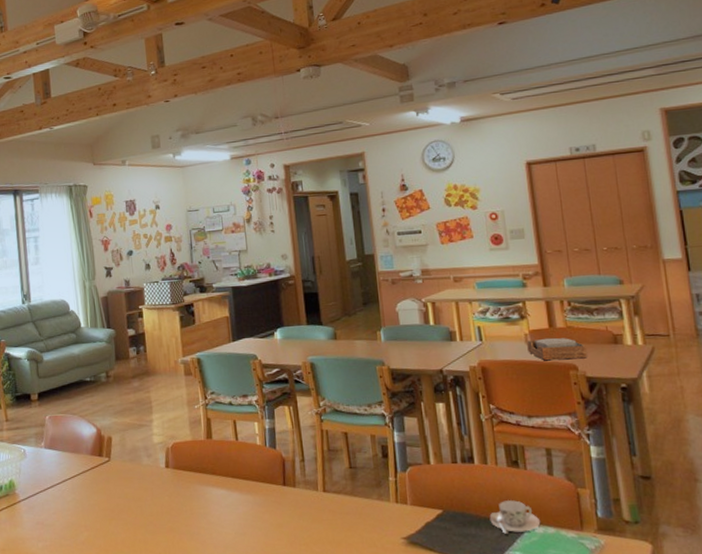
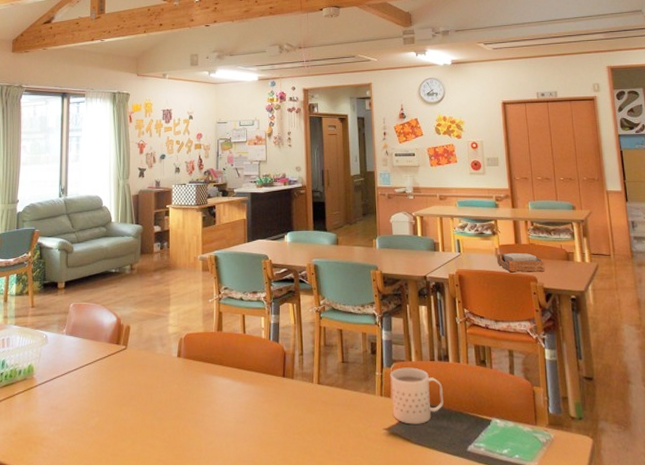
mug: none [405,471,470,533] -> present [390,367,444,424]
teacup: present [489,500,541,534] -> none [459,396,502,427]

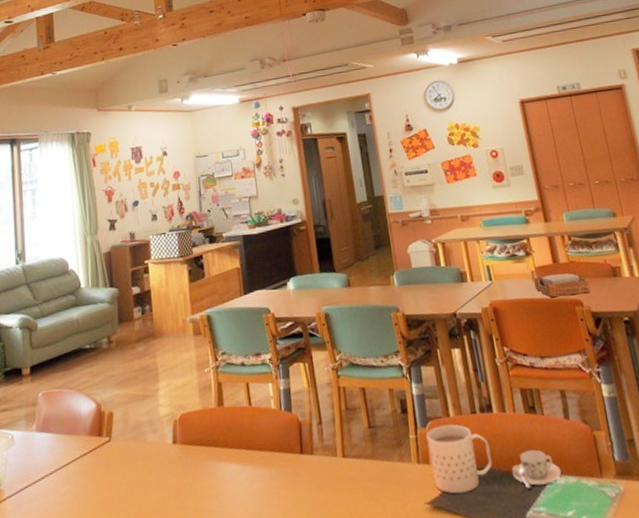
teacup: none [459,396,502,427] -> present [512,449,562,488]

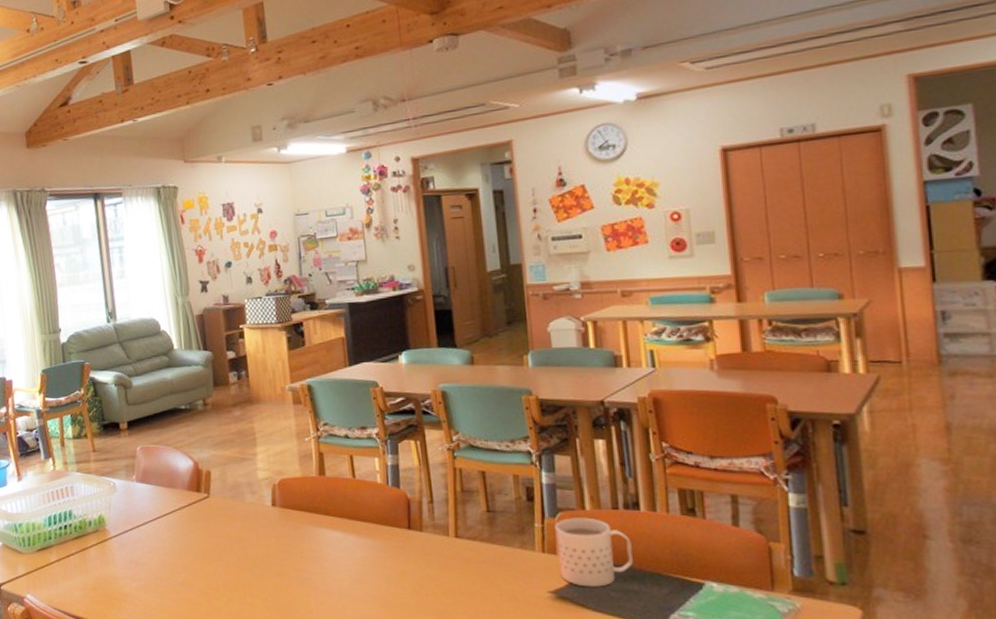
teacup: present [512,449,562,488] -> none [656,554,721,591]
napkin holder: present [533,273,590,298] -> none [712,364,790,392]

